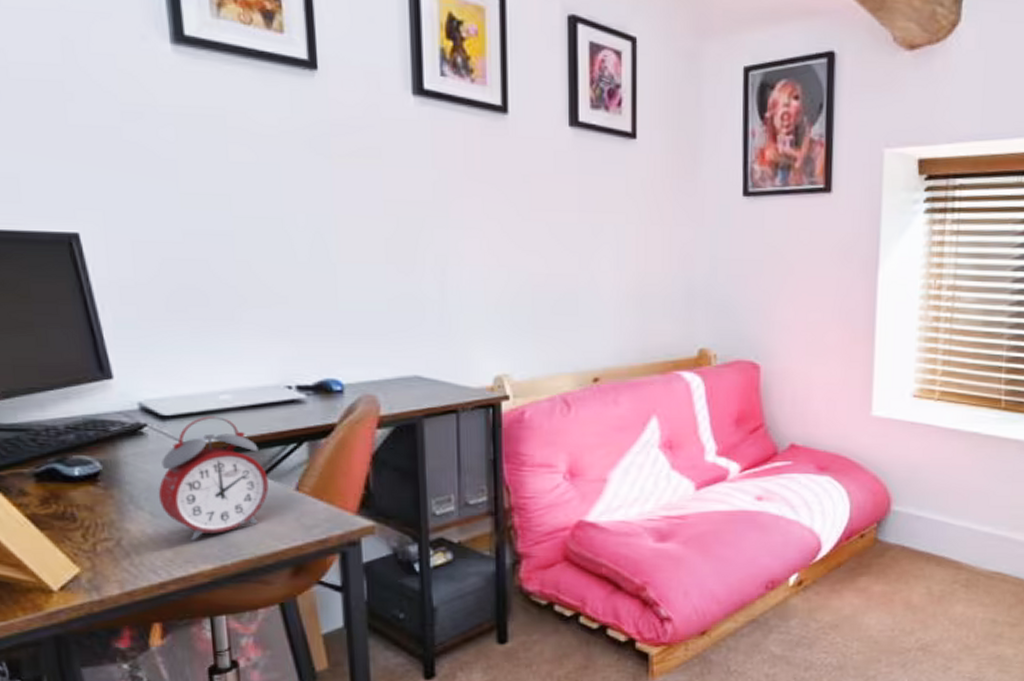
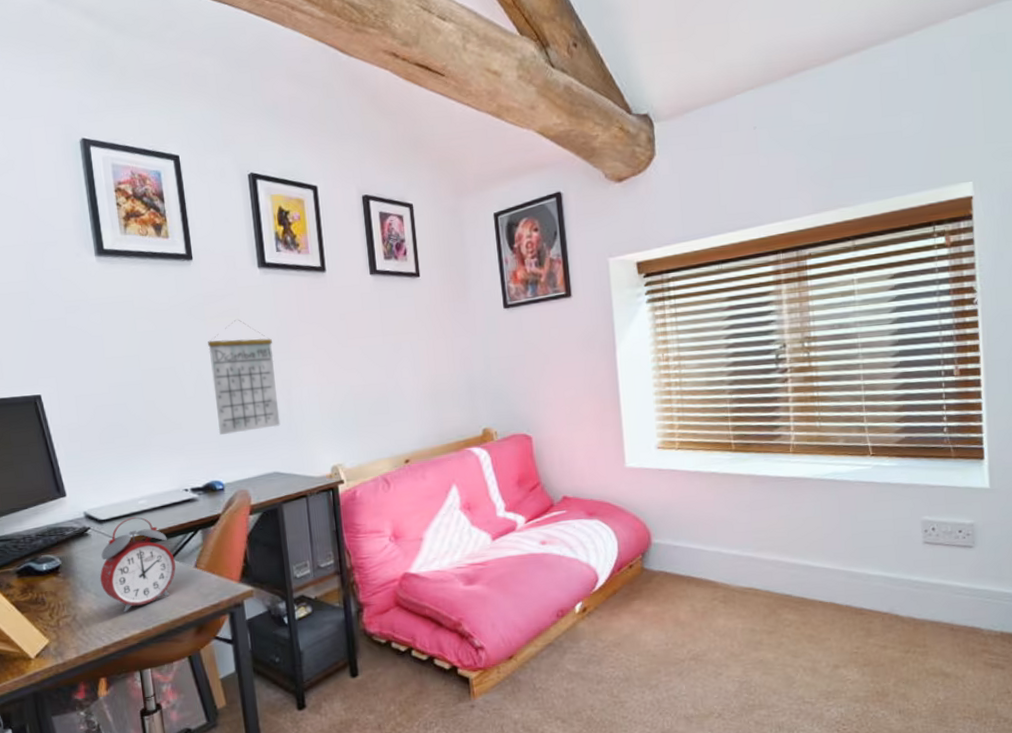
calendar: none [333,164,429,320] -> present [208,320,281,436]

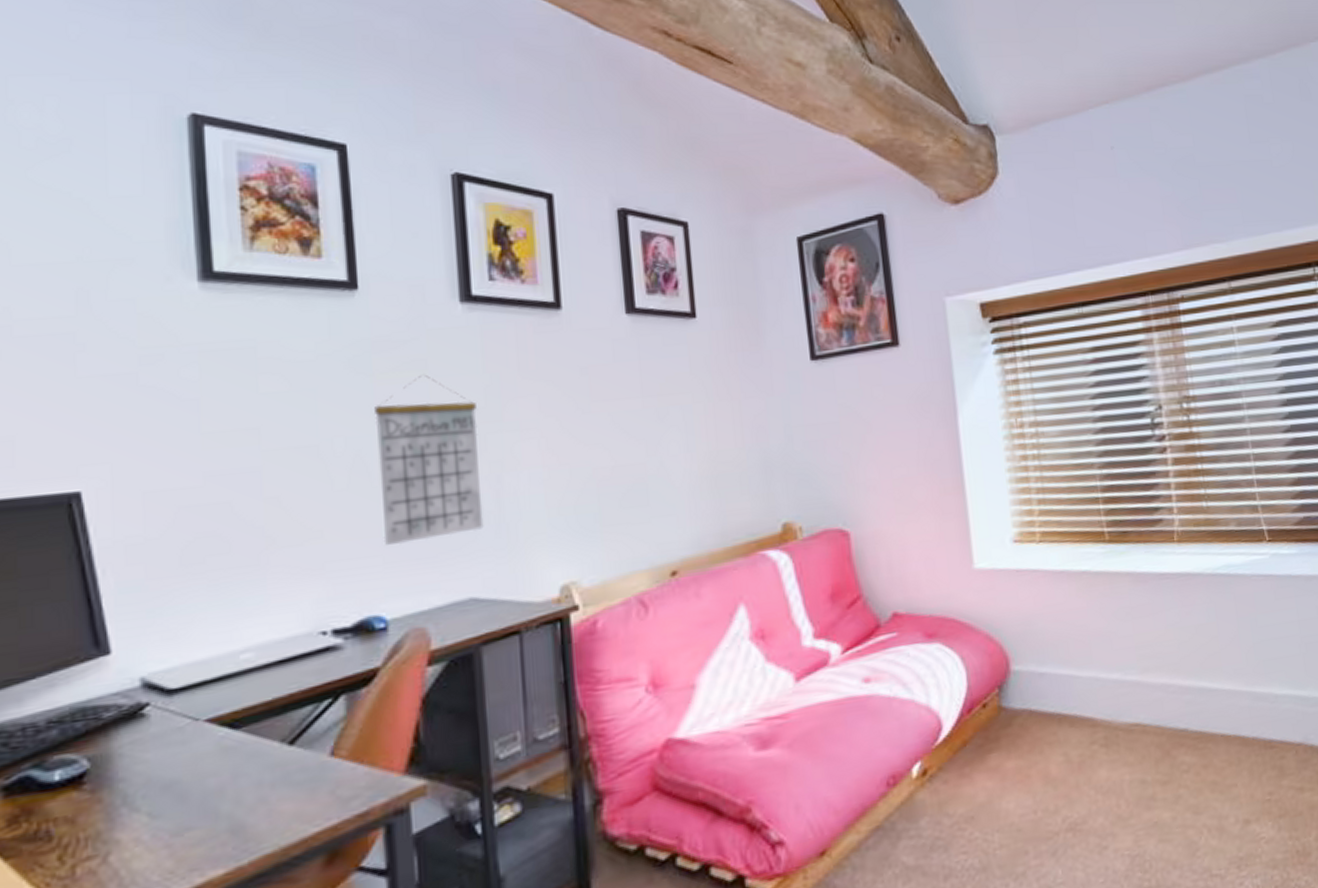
alarm clock: present [100,516,176,612] -> none [159,680,297,841]

